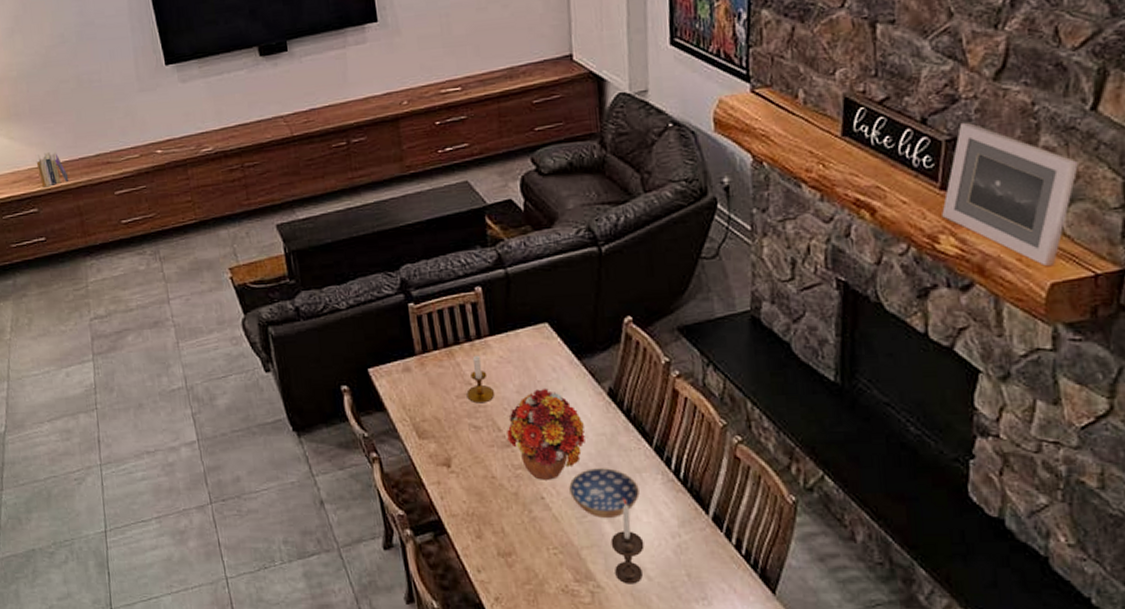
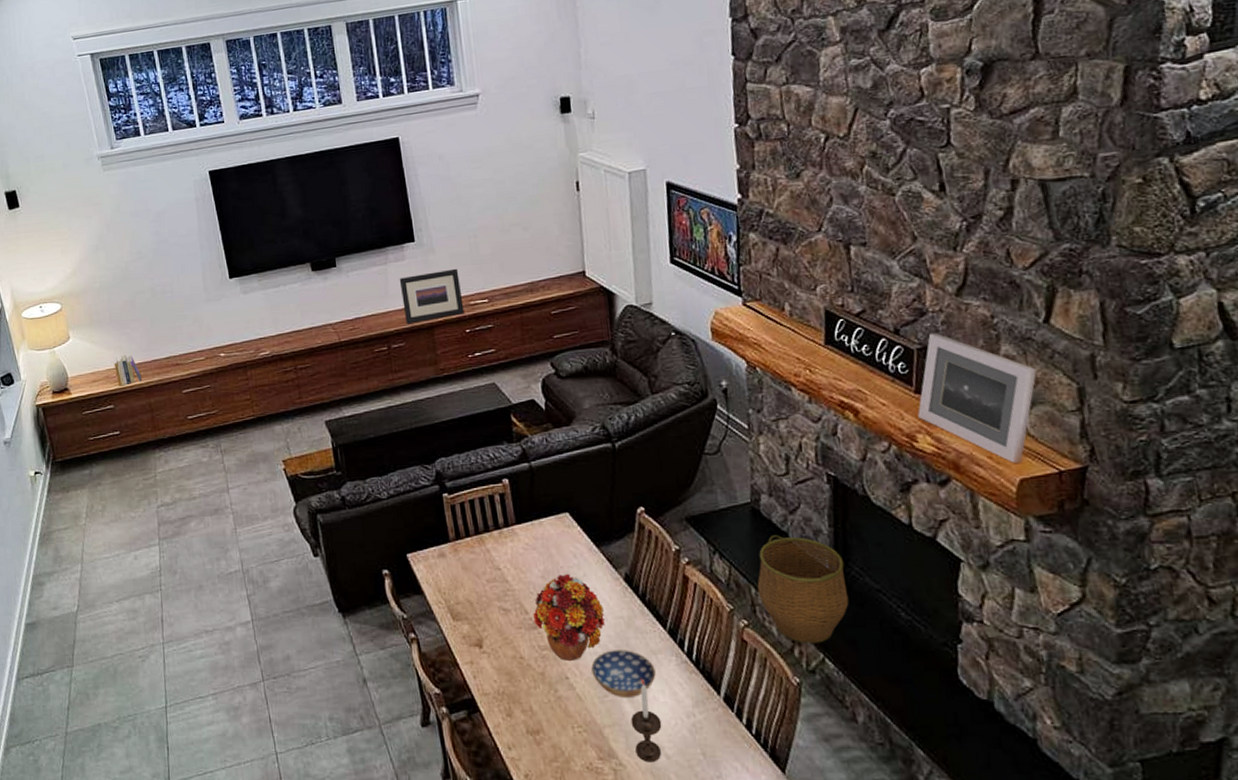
picture frame: none [359,52,434,115] -> present [399,268,465,323]
candlestick: present [466,355,494,404] -> none [496,542,521,588]
basket: none [753,345,854,460] -> present [757,535,849,644]

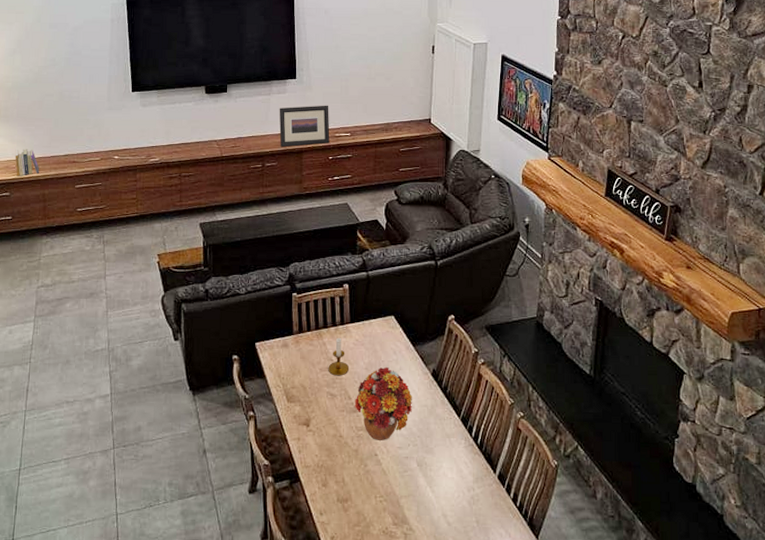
candlestick: none [496,542,521,588] -> present [328,337,349,376]
bowl: present [591,650,656,697] -> none [397,433,447,473]
candlestick: present [630,678,662,763] -> none [423,457,447,528]
basket: present [757,535,849,644] -> none [534,345,601,434]
picture frame: present [917,332,1037,463] -> none [666,195,751,300]

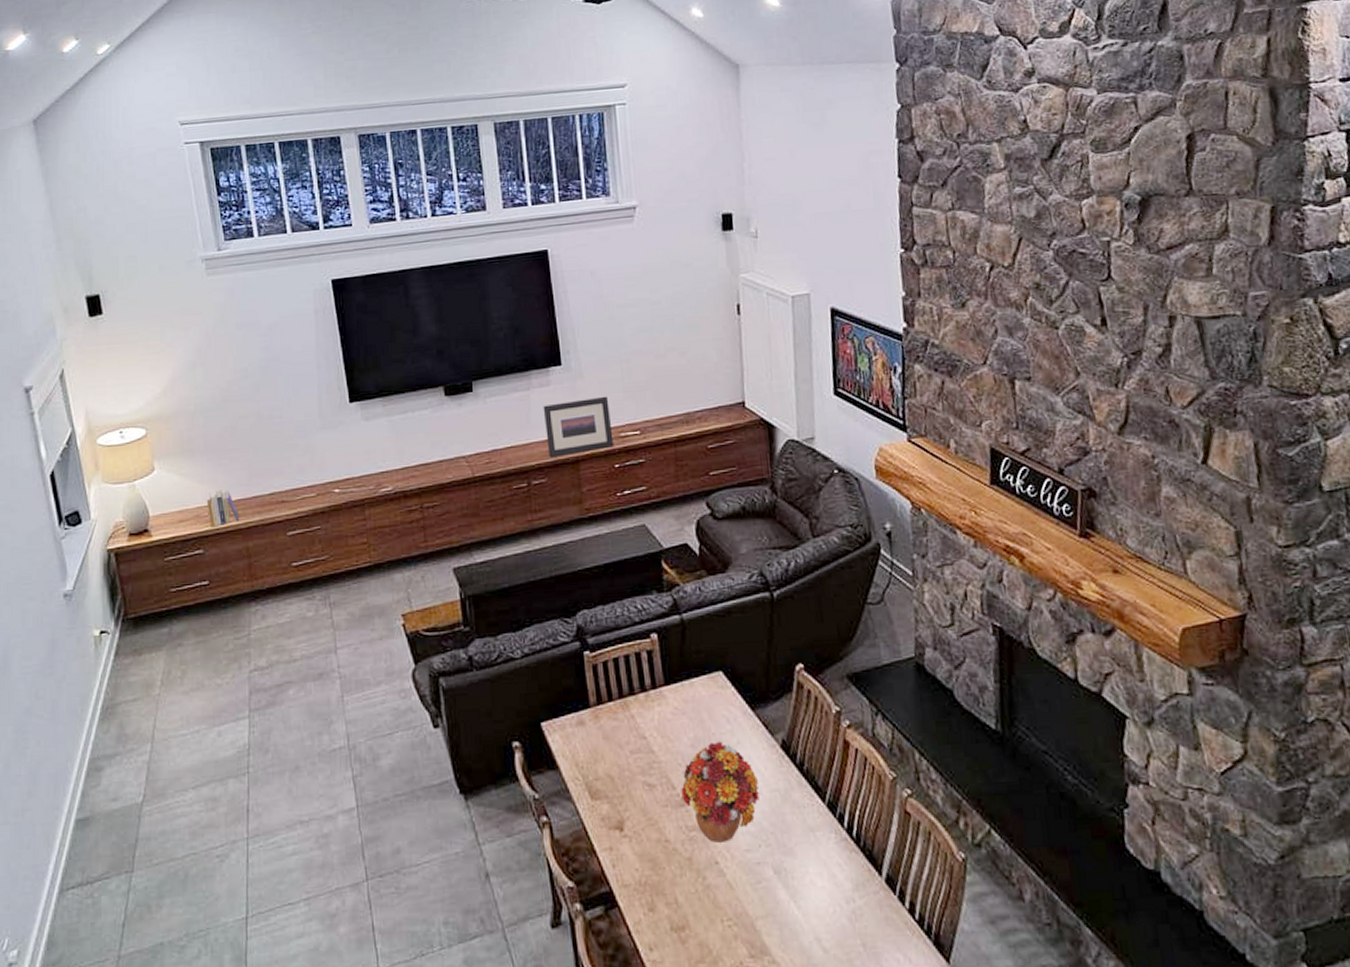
candlestick: present [328,337,349,376] -> none [641,706,669,759]

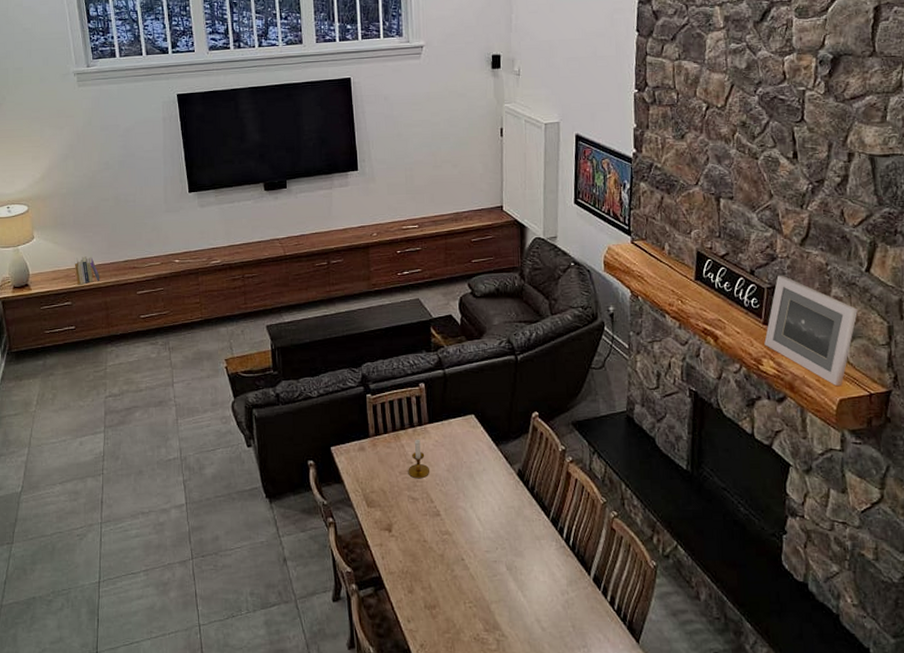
picture frame: present [543,396,614,457] -> none [342,196,397,242]
candlestick: none [641,706,669,759] -> present [408,439,429,479]
flower arrangement: present [681,741,760,843] -> none [438,467,499,544]
picture frame: none [1082,472,1196,611] -> present [764,275,858,386]

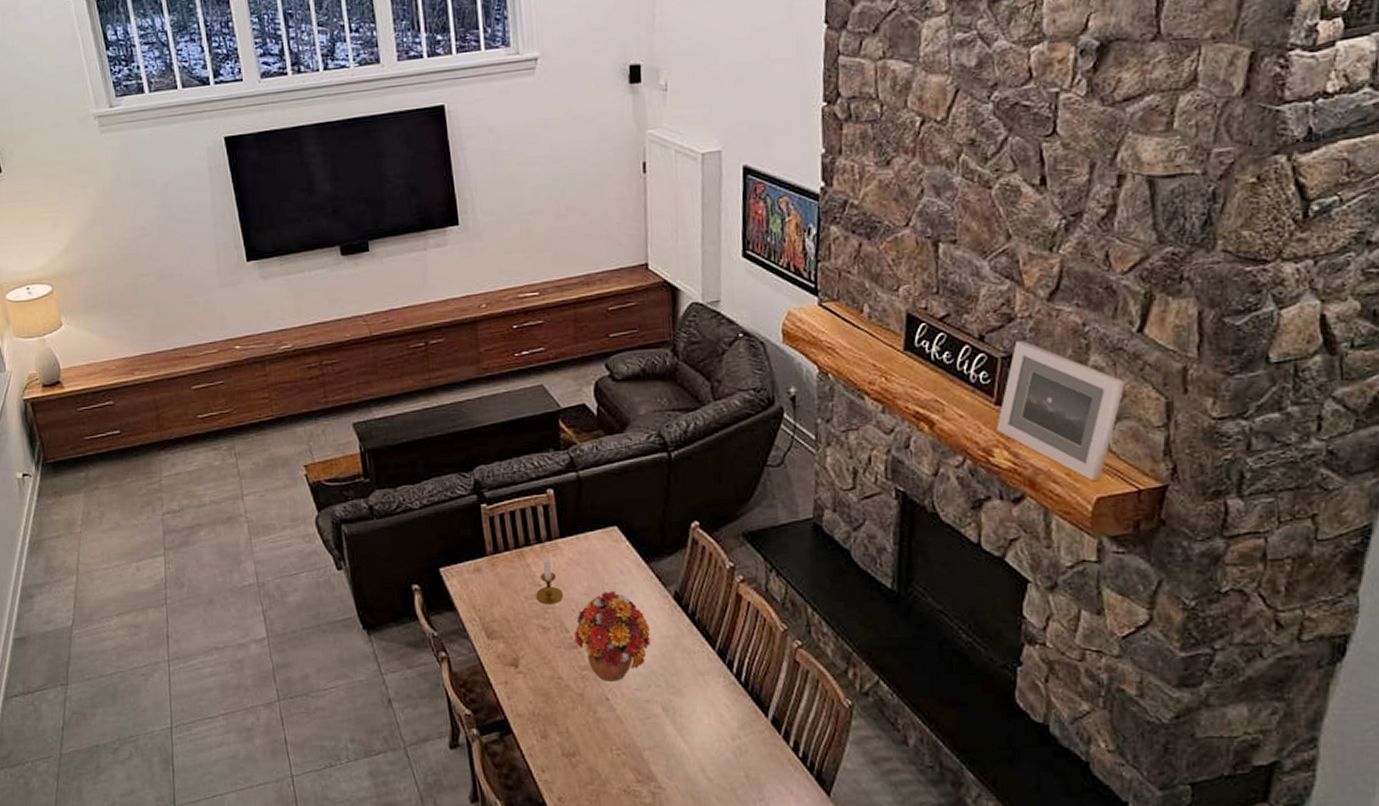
books: present [74,256,100,285] -> none [112,345,146,380]
flower arrangement: none [438,467,499,544] -> present [574,590,652,681]

